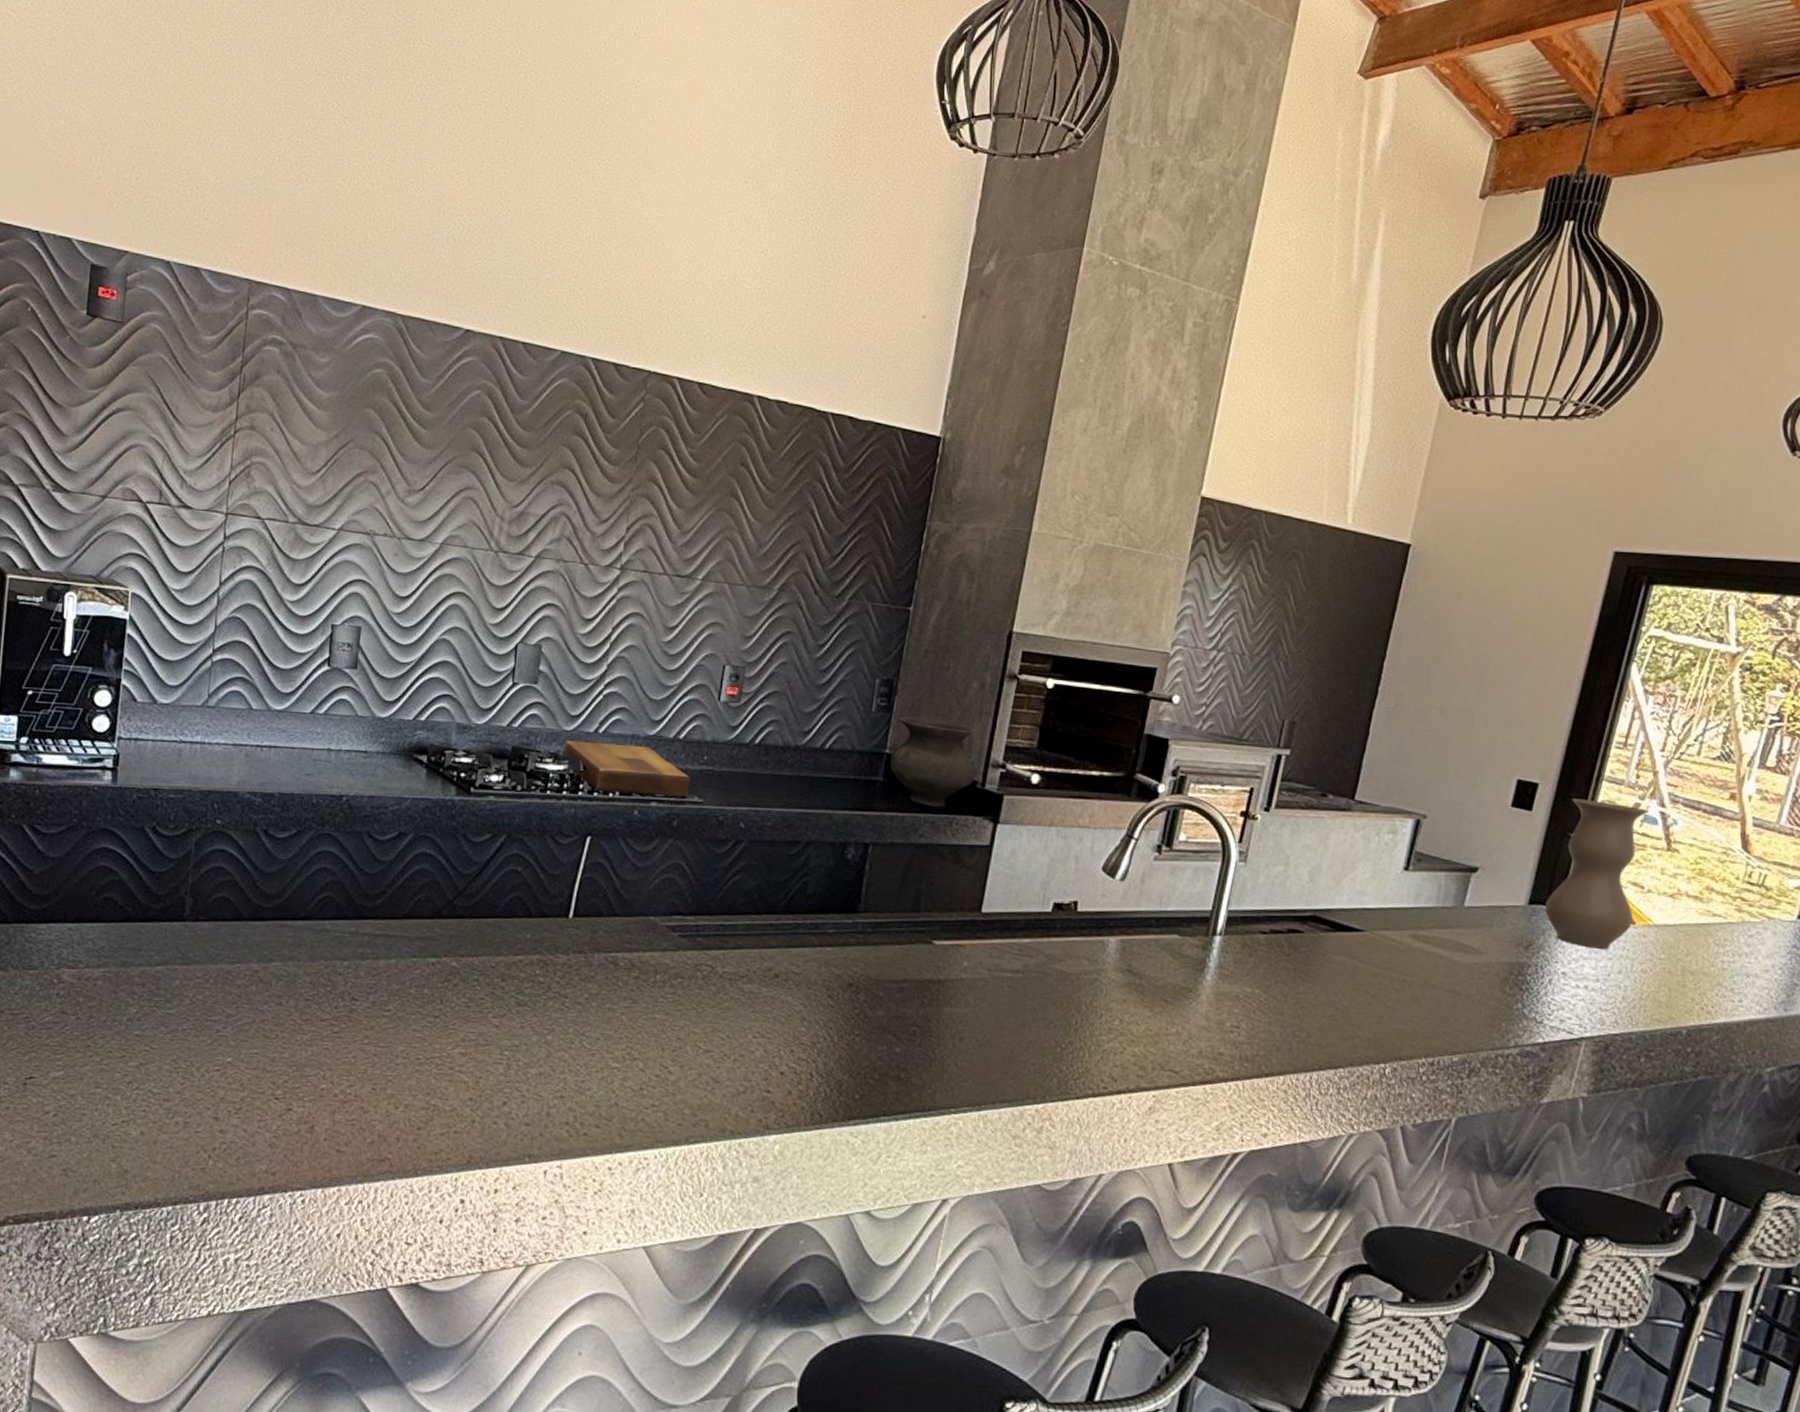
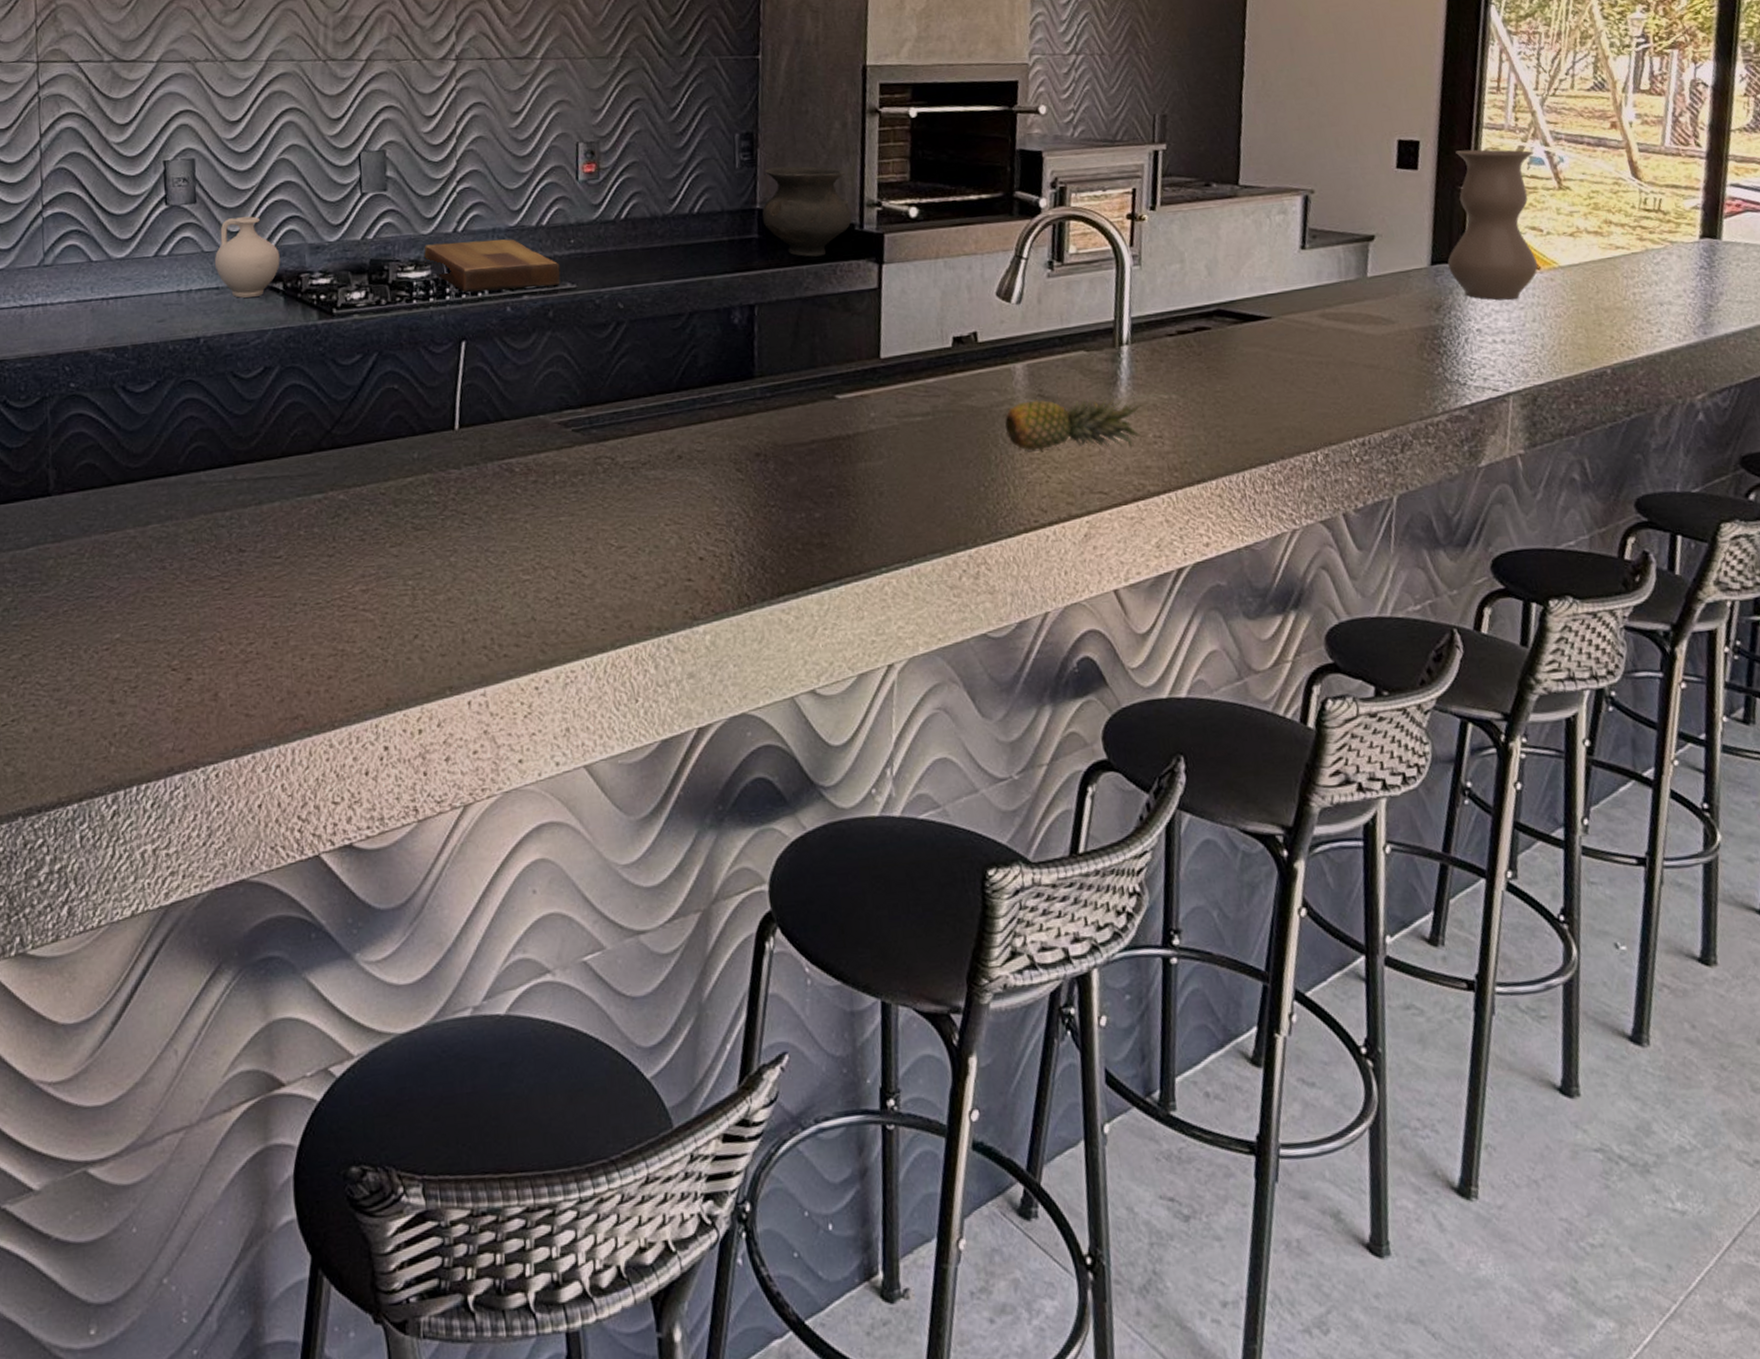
ceramic jug: none [366,688,428,766] -> present [214,216,280,299]
fruit: none [1089,974,1225,1034] -> present [1004,396,1143,451]

